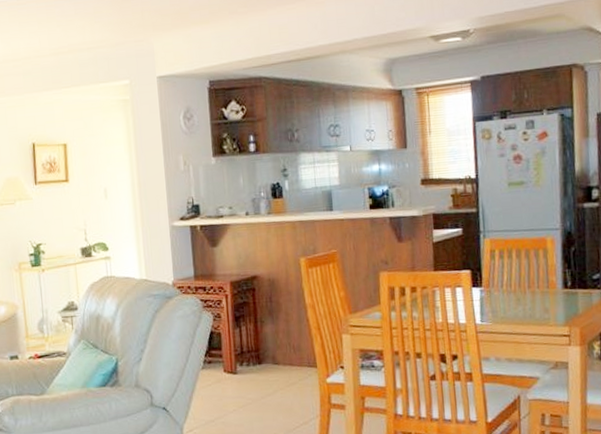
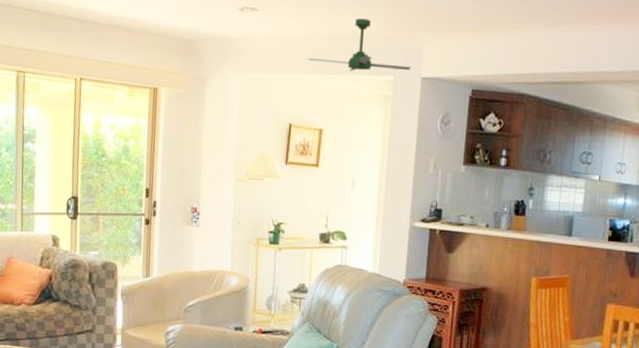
ceiling fan: none [40,27,145,82] -> present [308,18,411,71]

